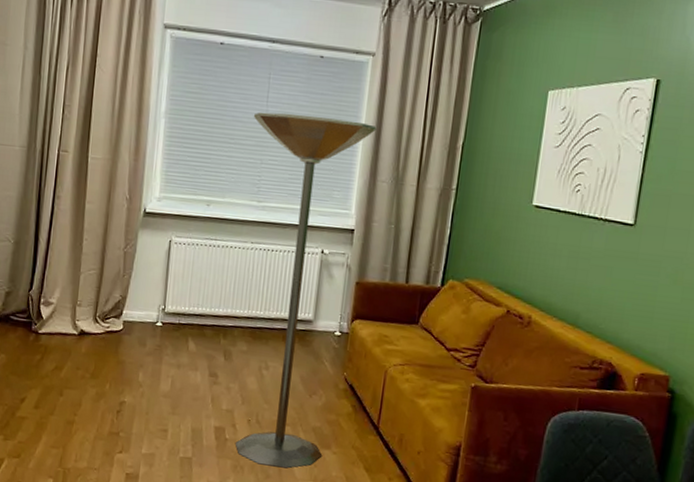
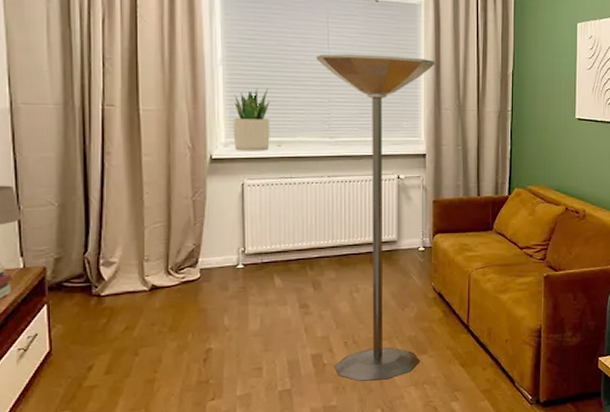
planter: none [167,143,205,210] -> present [233,88,270,151]

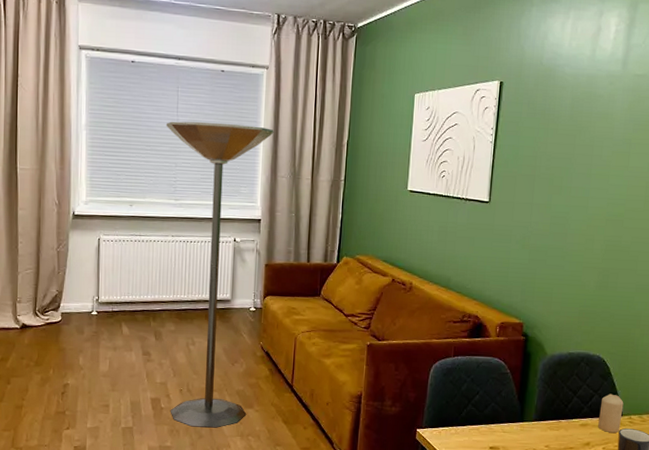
planter: present [233,88,270,151] -> none [92,151,125,210]

